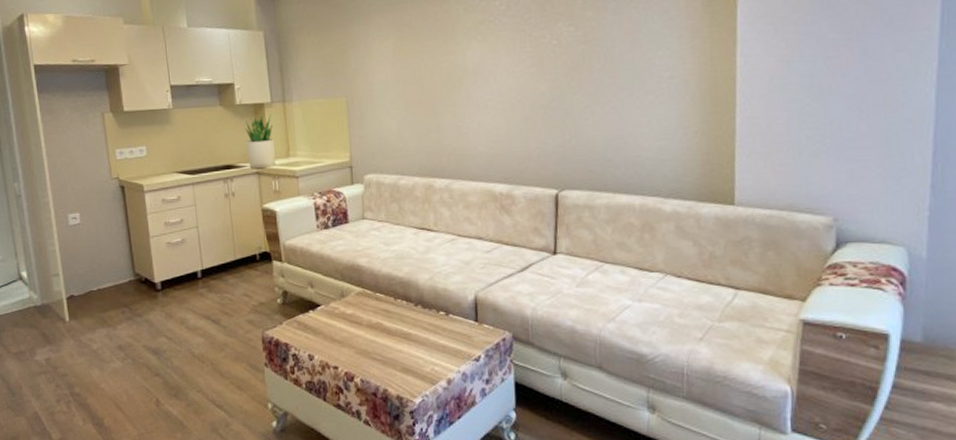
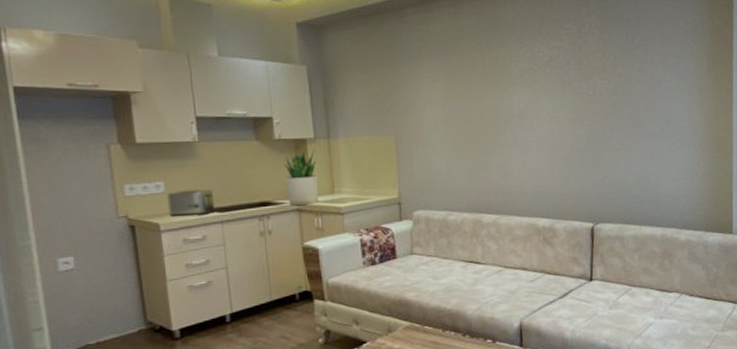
toaster: none [148,153,188,179] -> present [167,189,216,218]

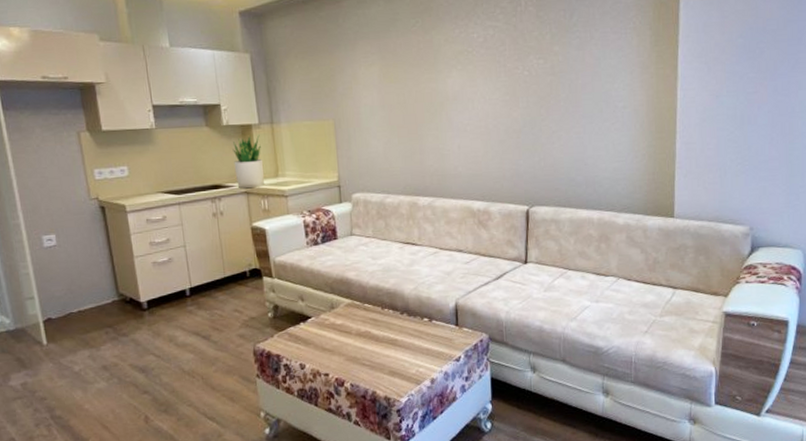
toaster: present [167,189,216,218] -> none [130,173,173,199]

